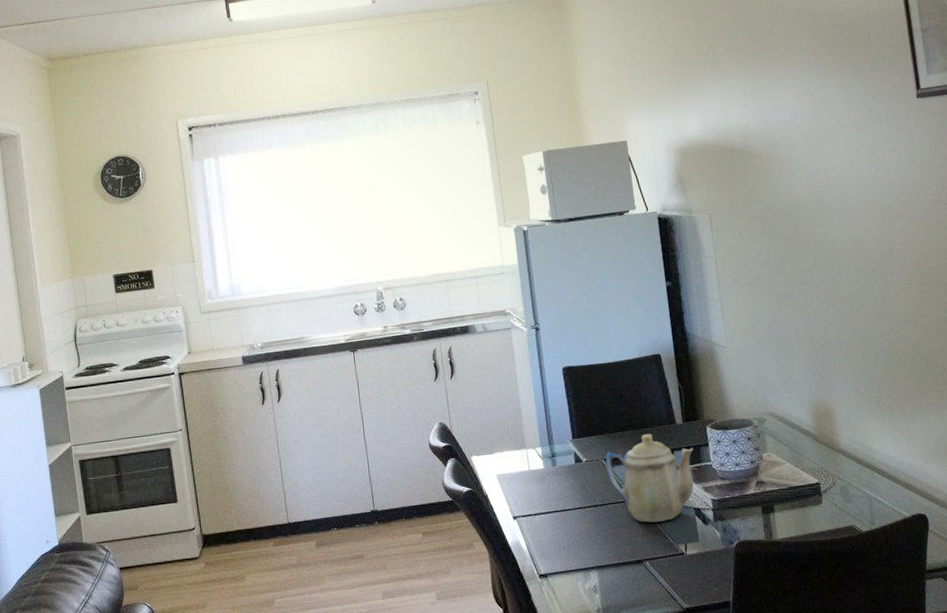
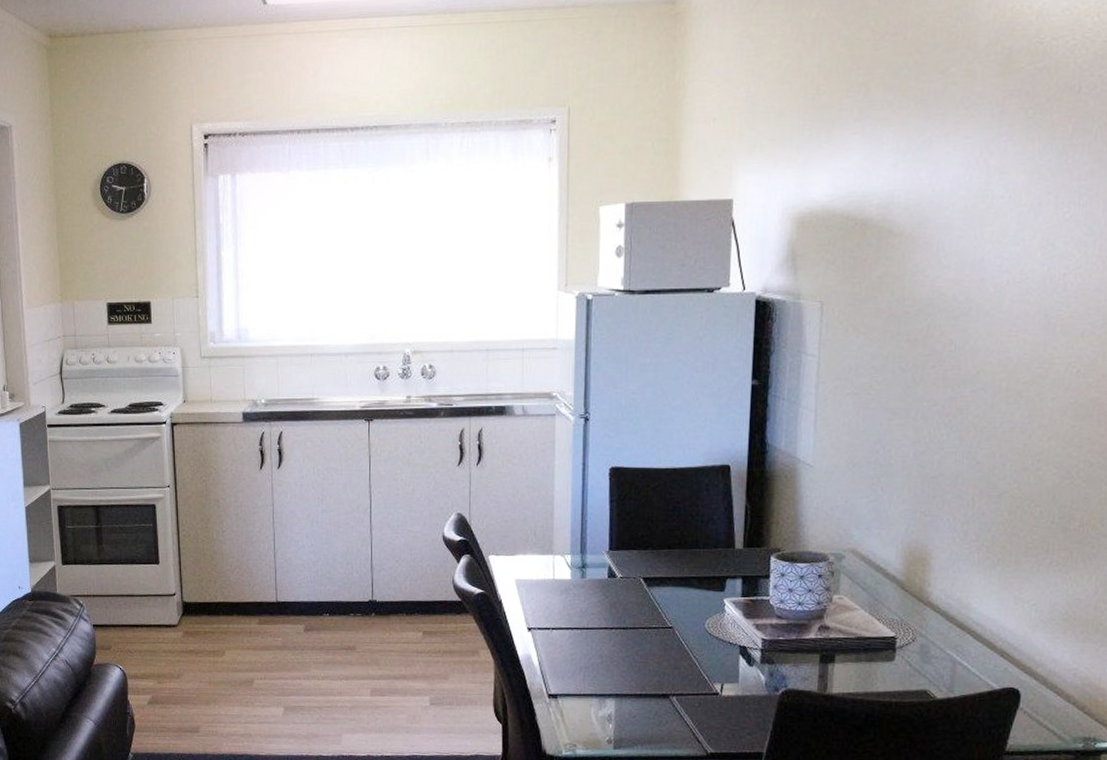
teapot: present [605,434,694,523] -> none [643,556,751,656]

